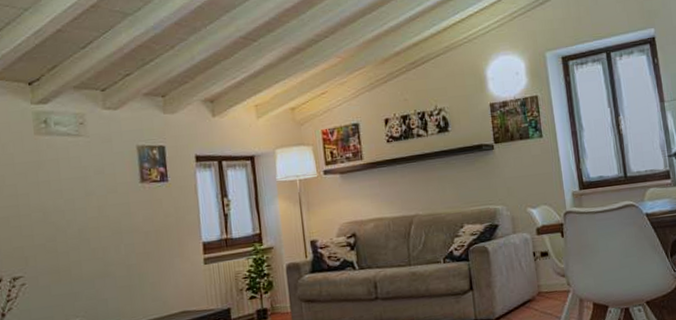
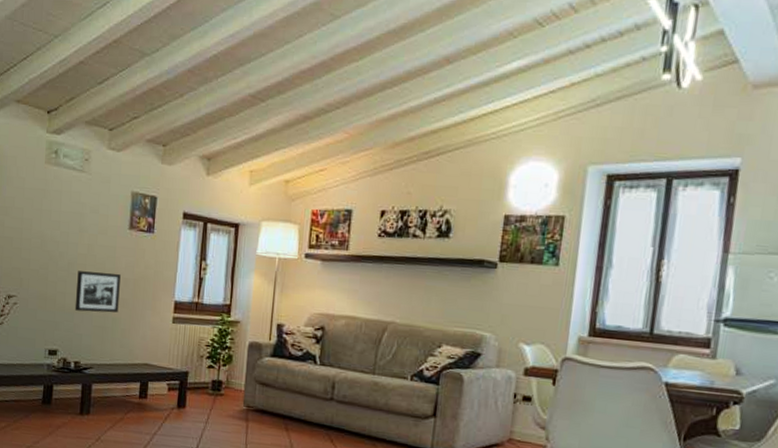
picture frame: none [91,228,144,276] -> present [74,271,121,313]

